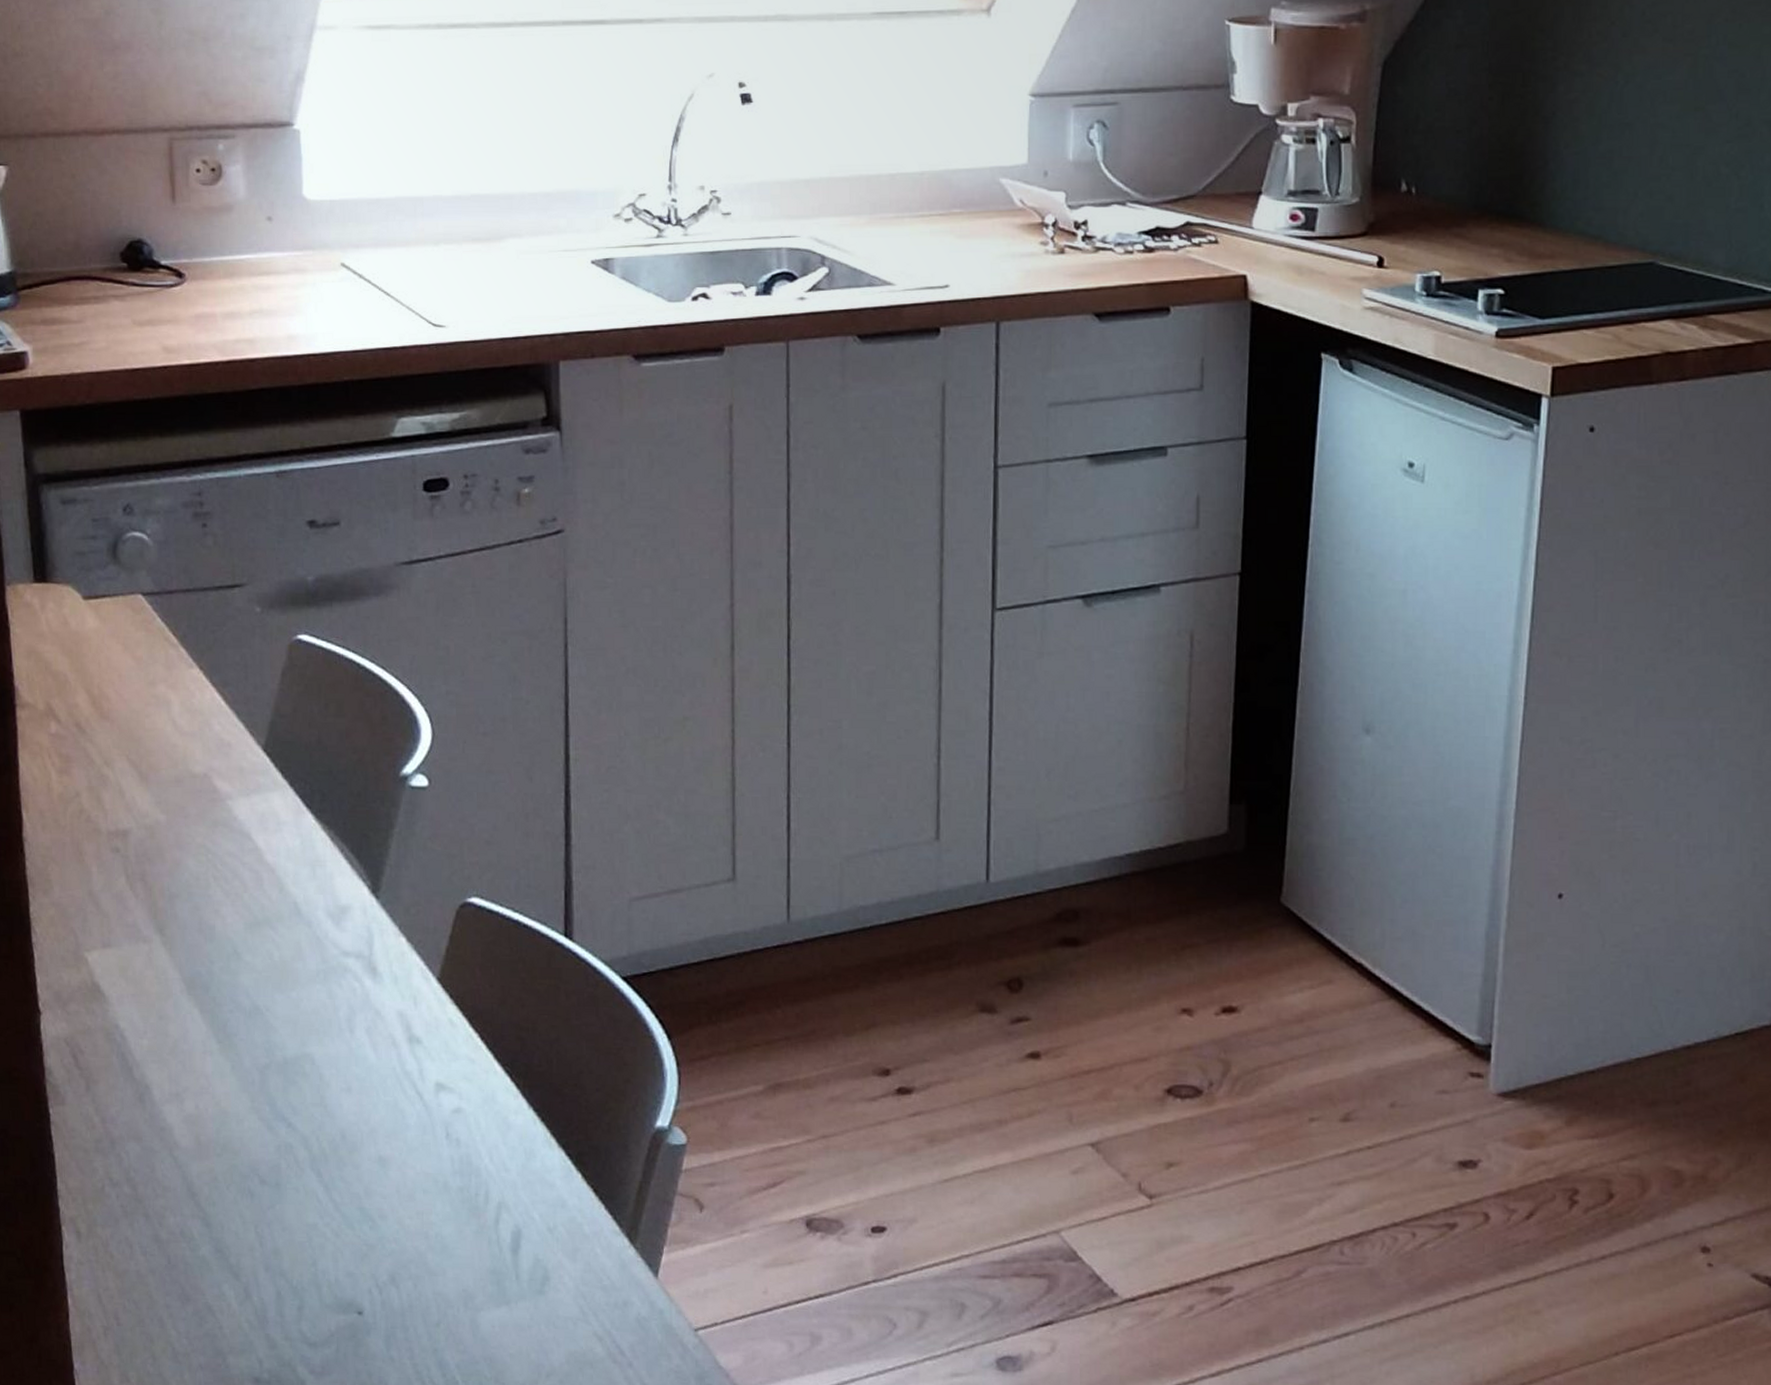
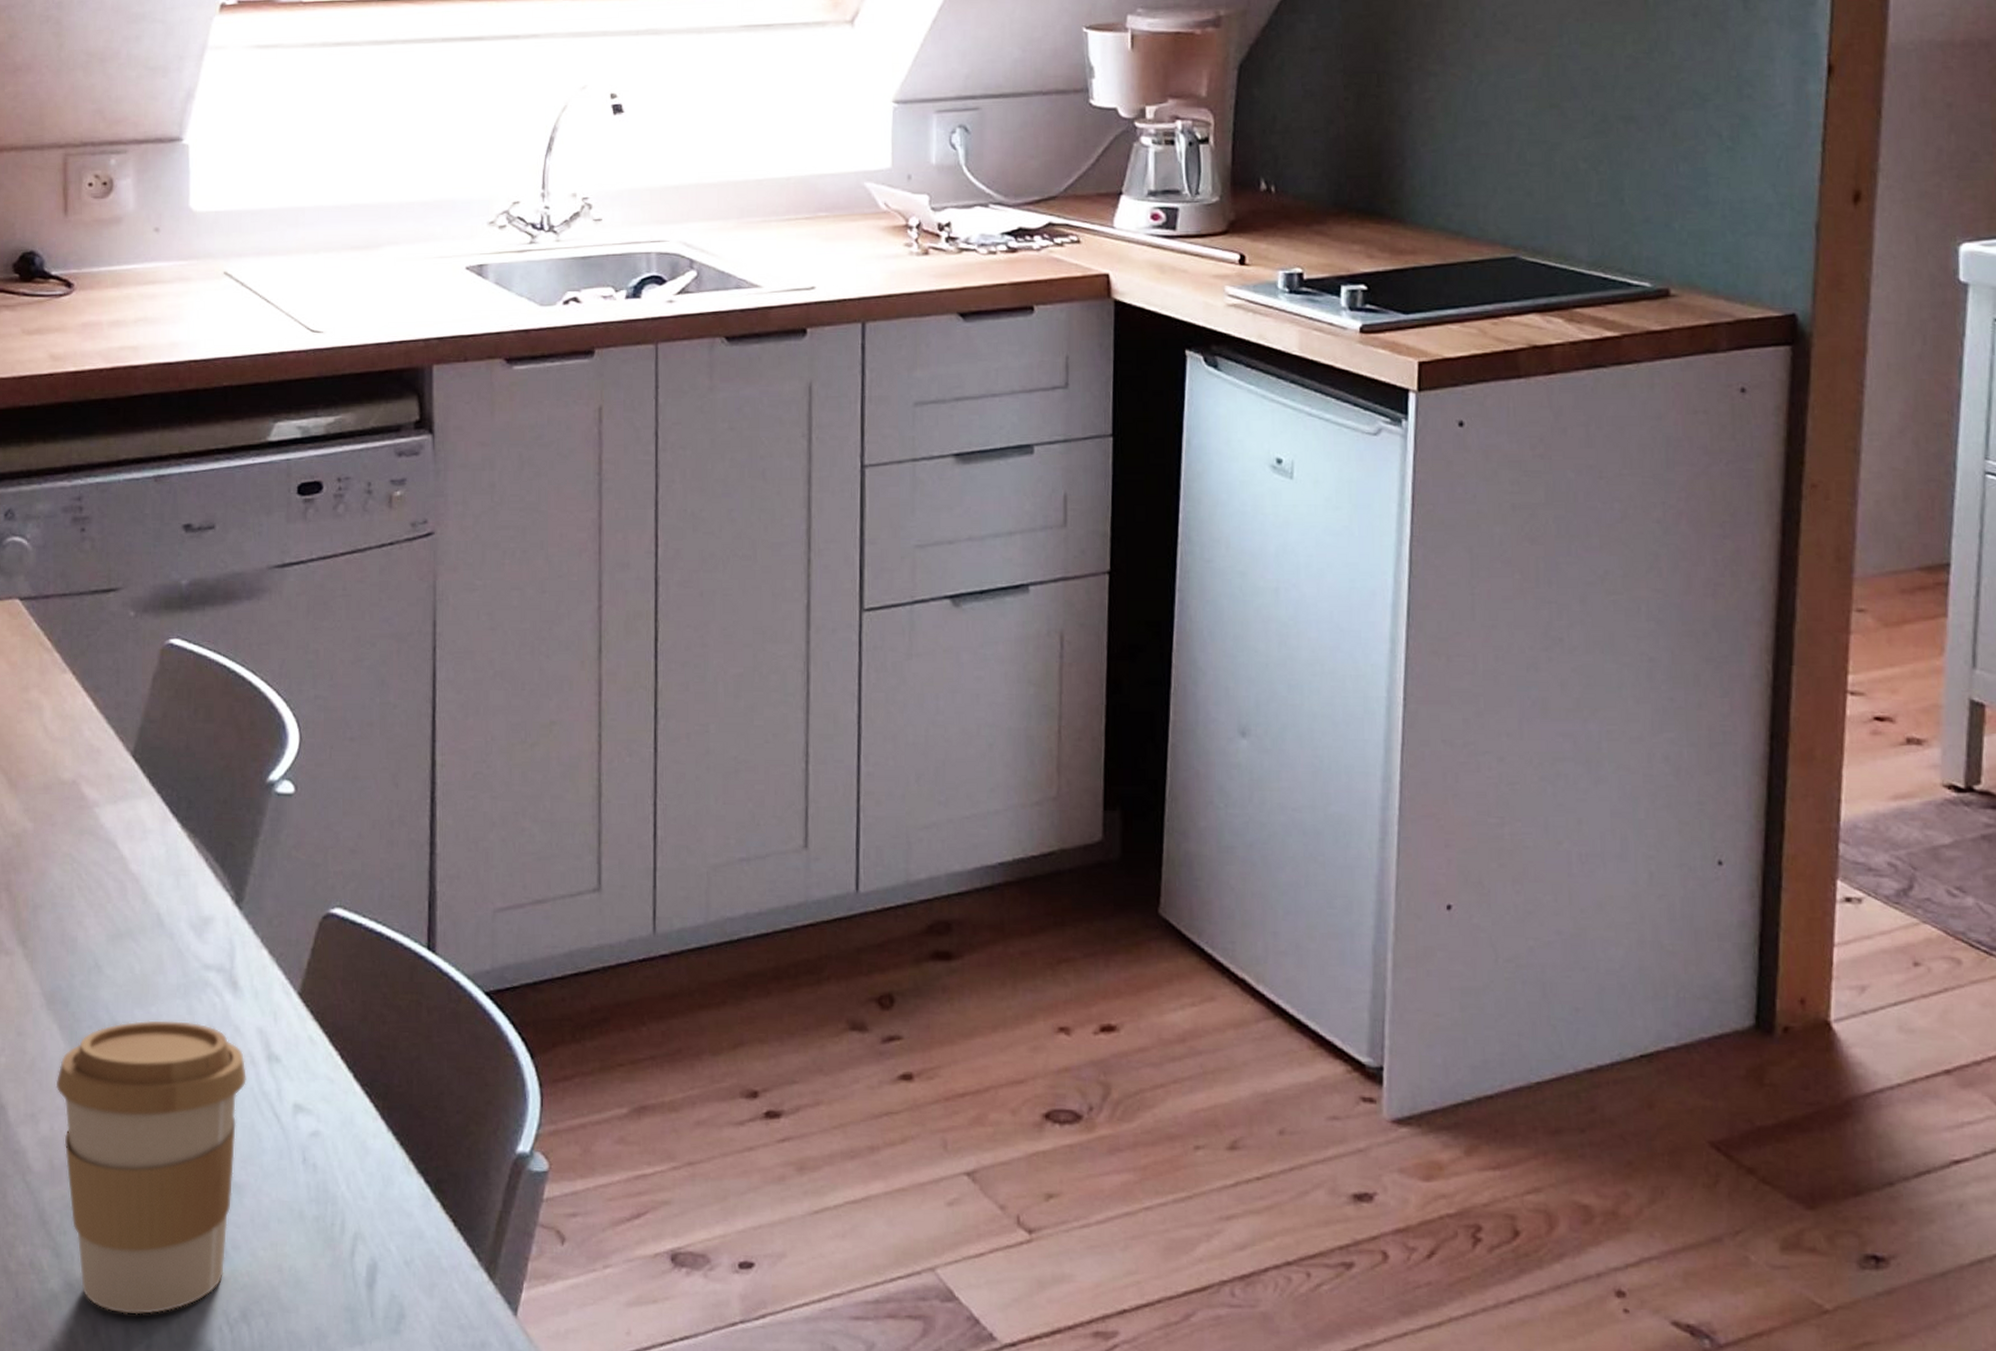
coffee cup: none [199,1004,388,1279] -> present [55,1020,246,1315]

